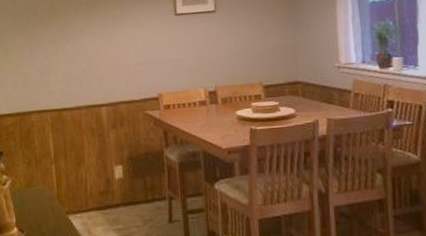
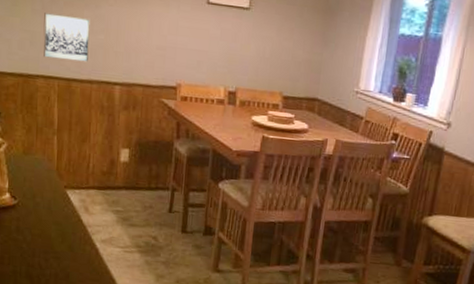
wall art: none [33,51,76,94] -> present [43,13,90,62]

